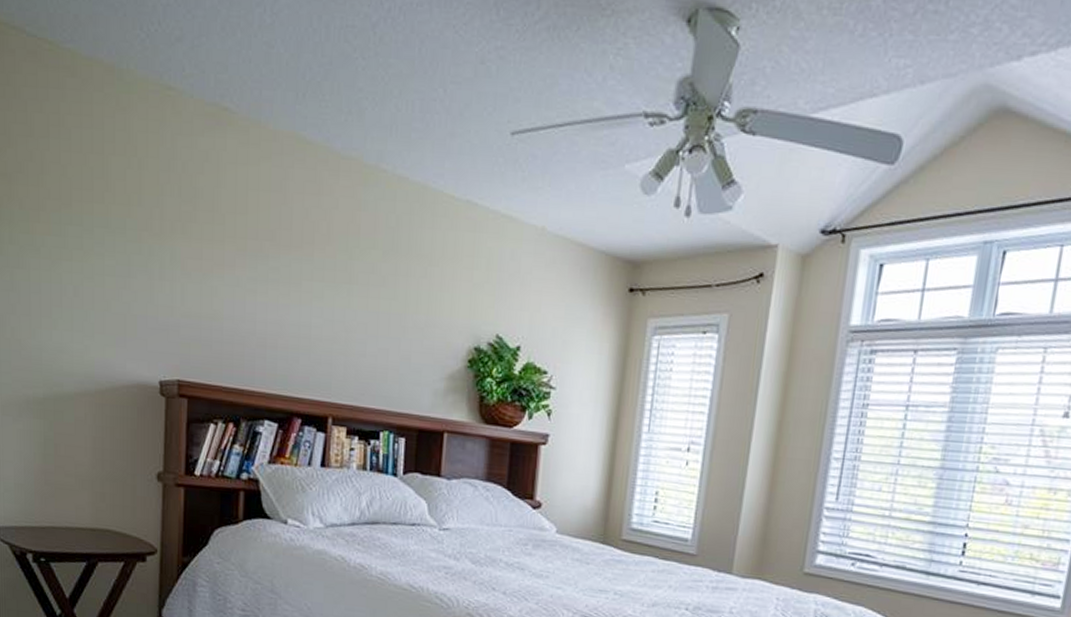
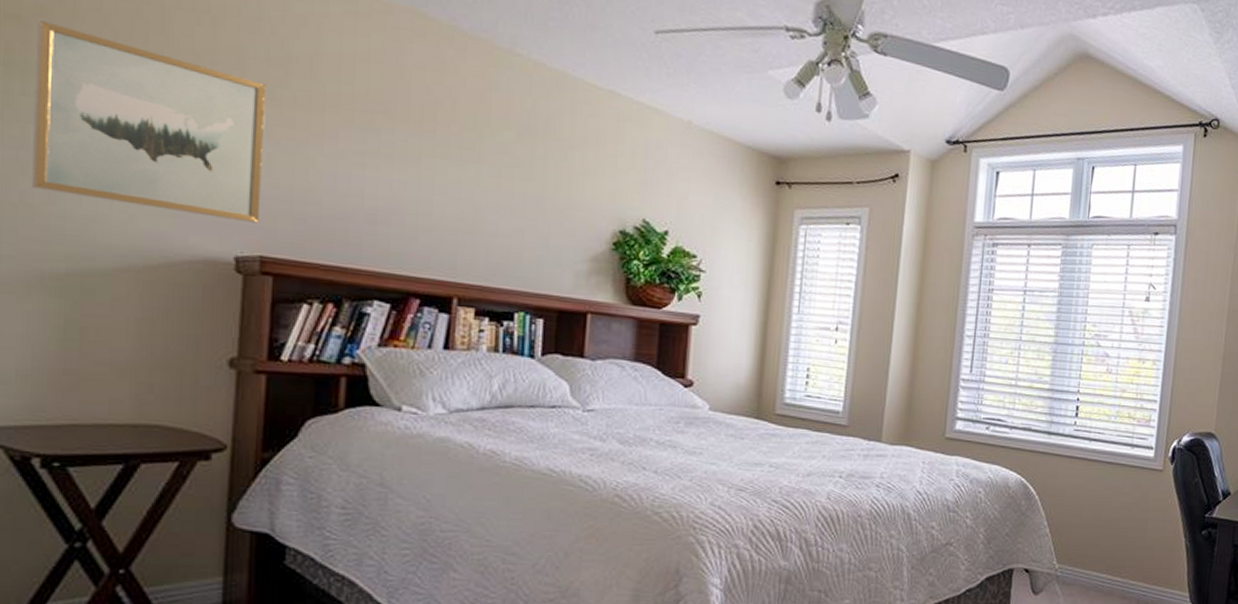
wall art: none [18,177,180,350] -> present [31,21,267,223]

